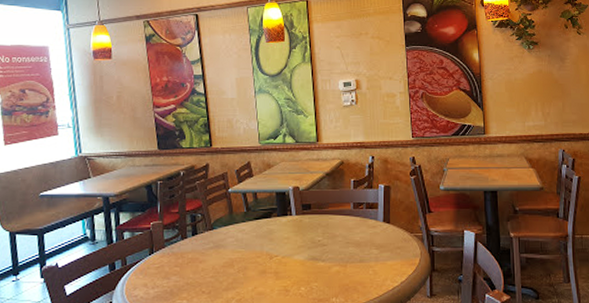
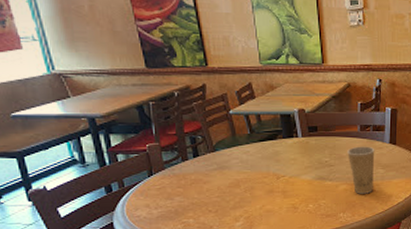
paper cup: none [340,225,368,277] -> present [347,146,375,194]

